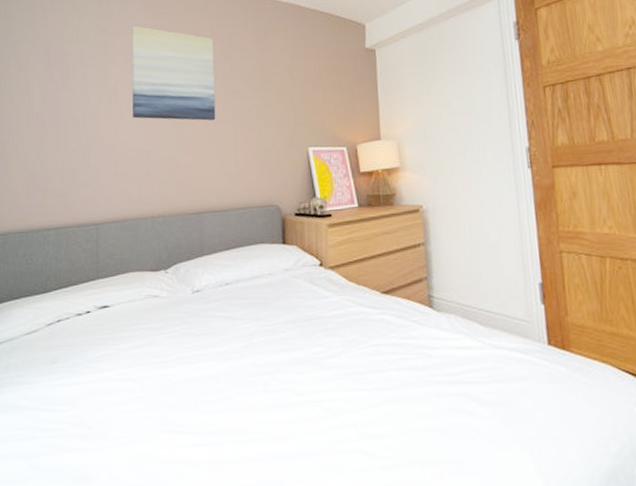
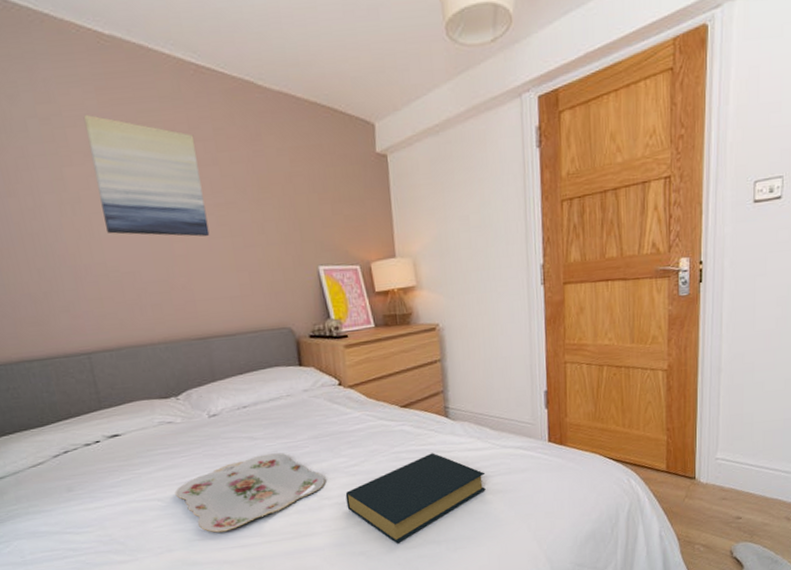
serving tray: none [149,336,299,425] -> present [175,452,325,533]
hardback book: none [319,348,477,460] -> present [345,453,486,544]

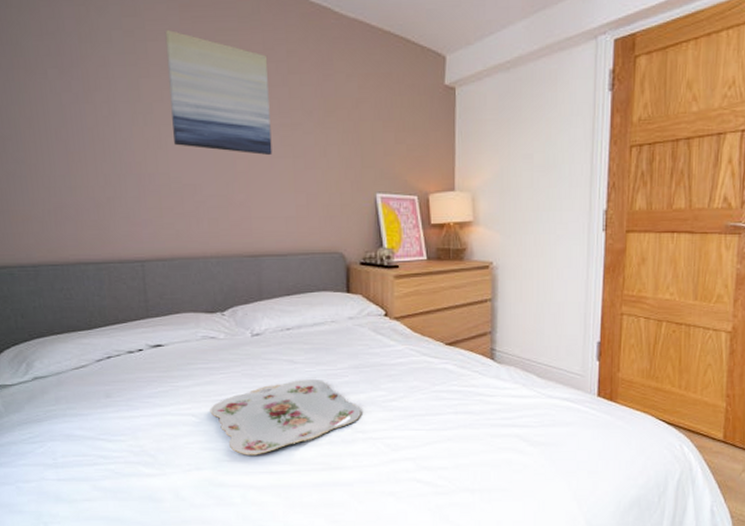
hardback book: present [345,453,486,544] -> none [380,395,528,487]

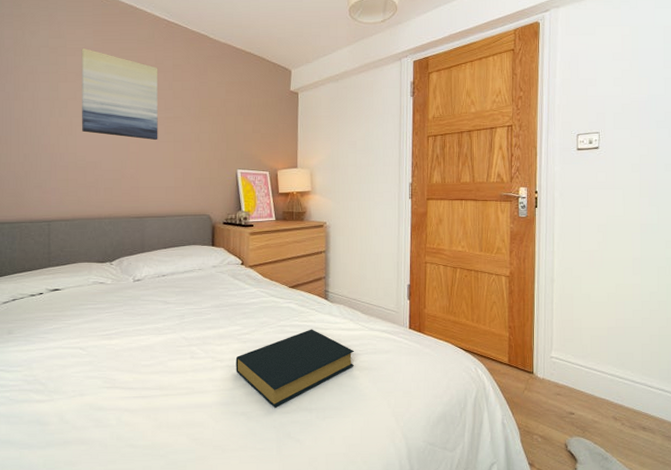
serving tray: present [210,380,361,455] -> none [95,317,220,382]
hardback book: none [380,395,528,487] -> present [235,329,355,408]

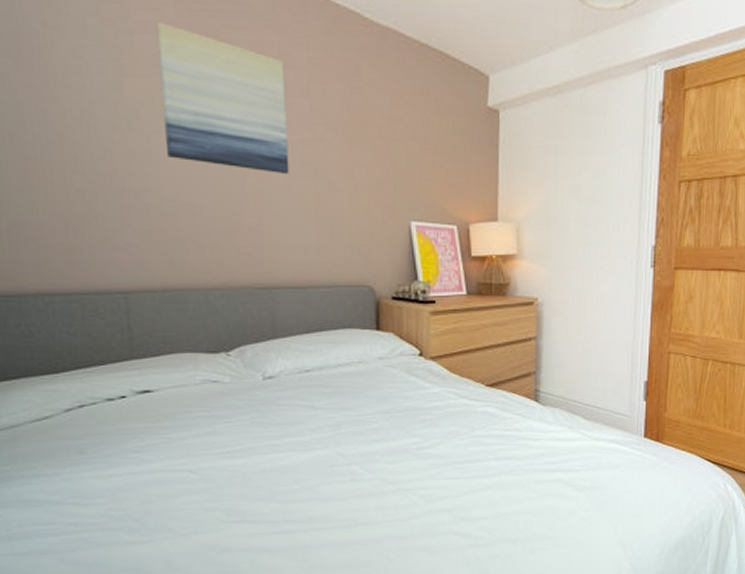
hardback book: present [235,329,355,408] -> none [413,440,573,540]

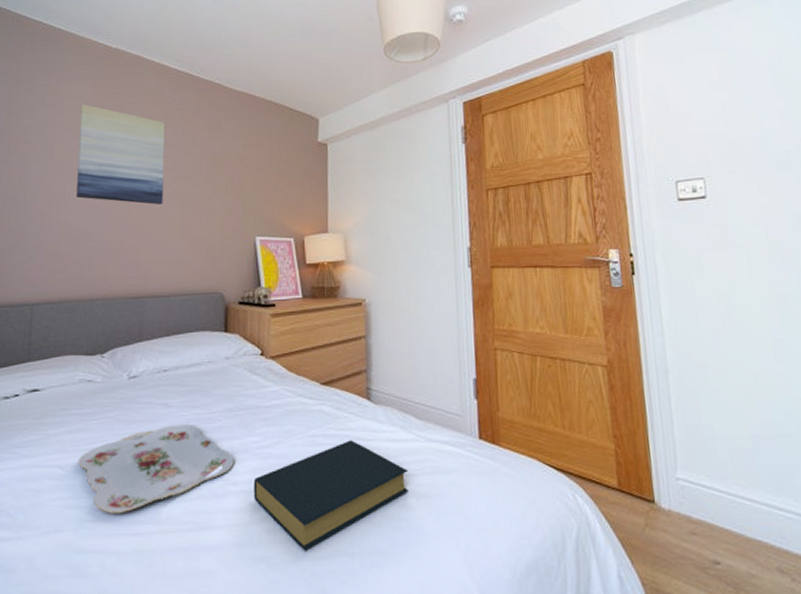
serving tray: none [211,427,392,515] -> present [78,424,234,514]
hardback book: none [413,440,573,540] -> present [253,440,409,551]

